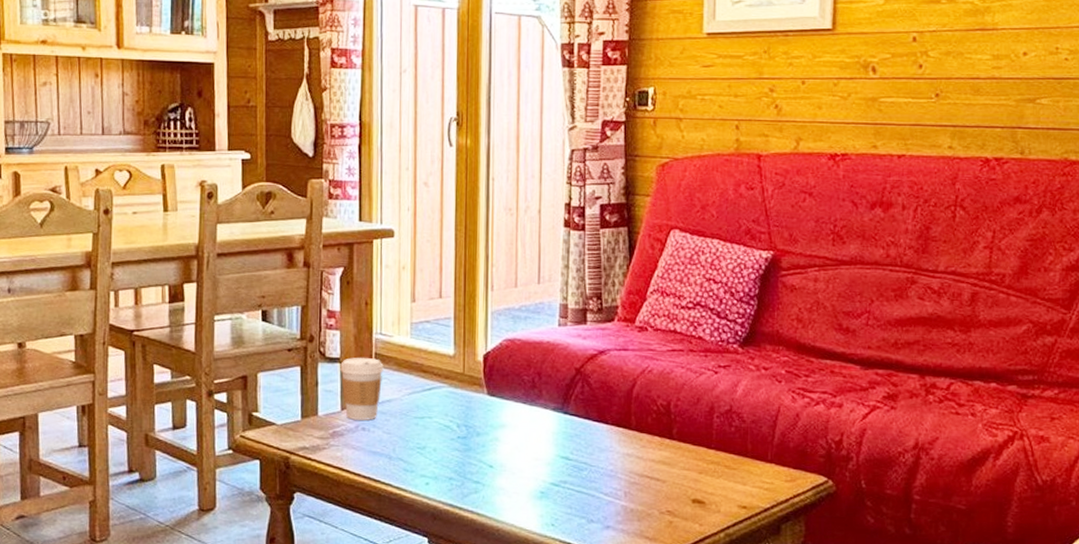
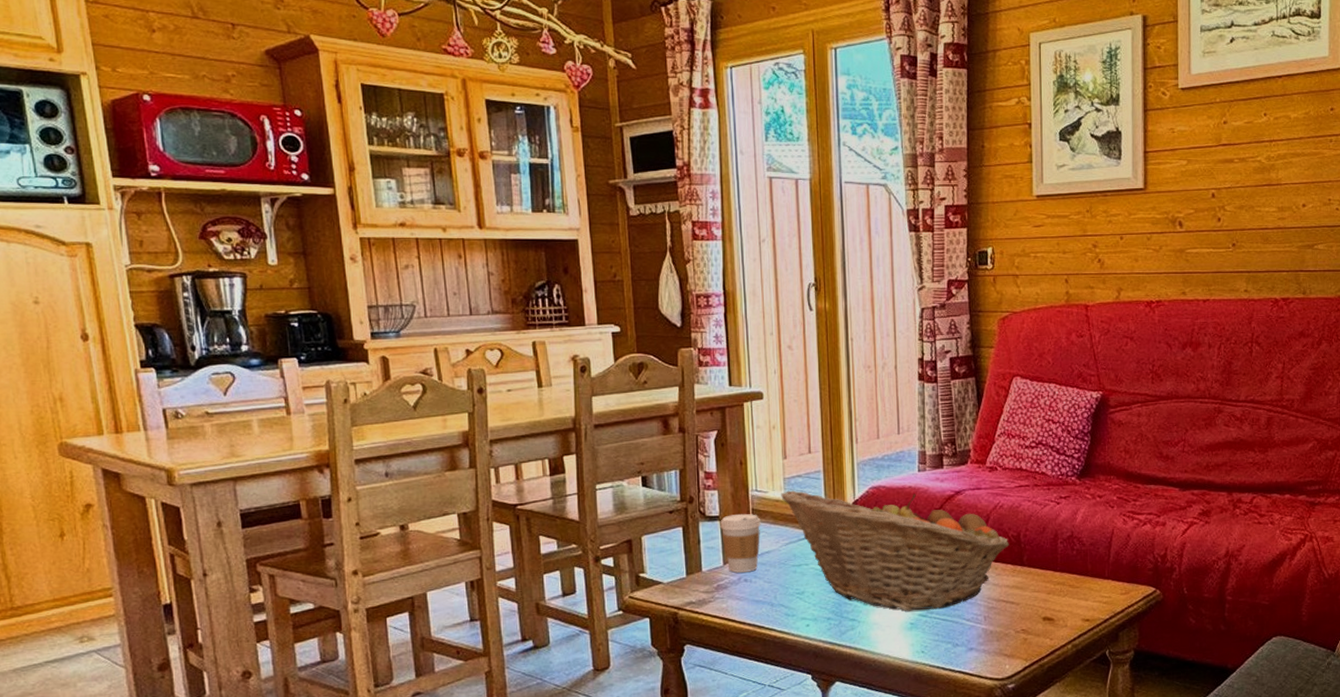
fruit basket: none [407,336,657,479] -> present [781,490,1009,611]

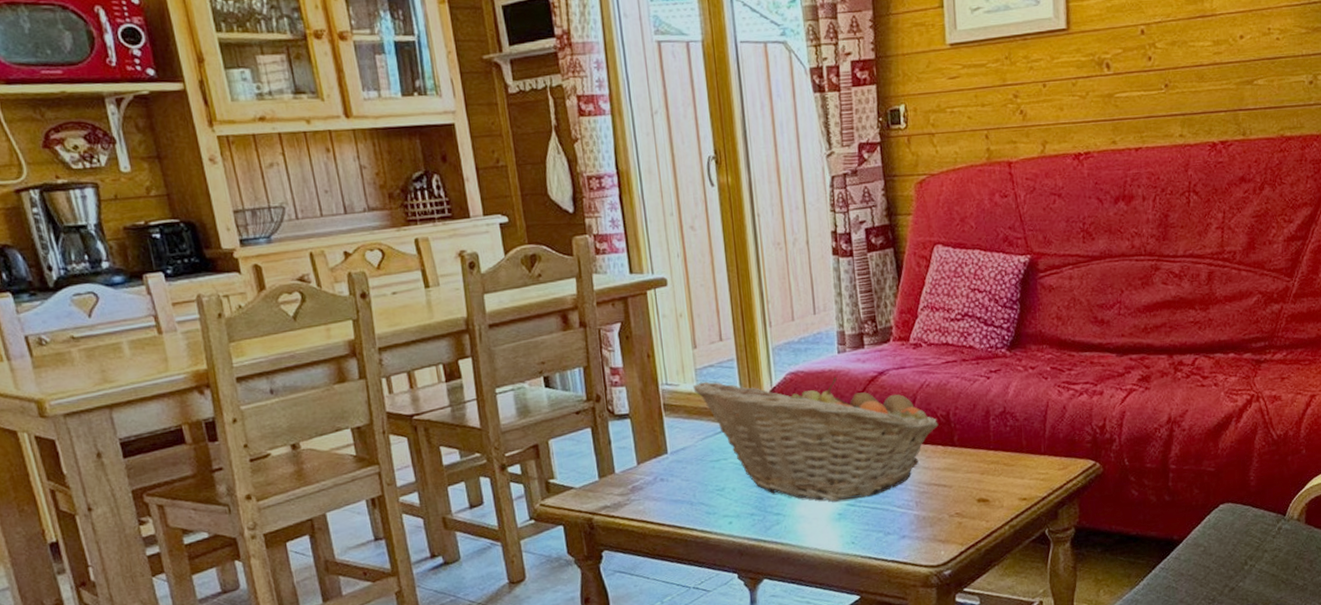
coffee cup: present [720,513,761,573] -> none [630,409,675,473]

